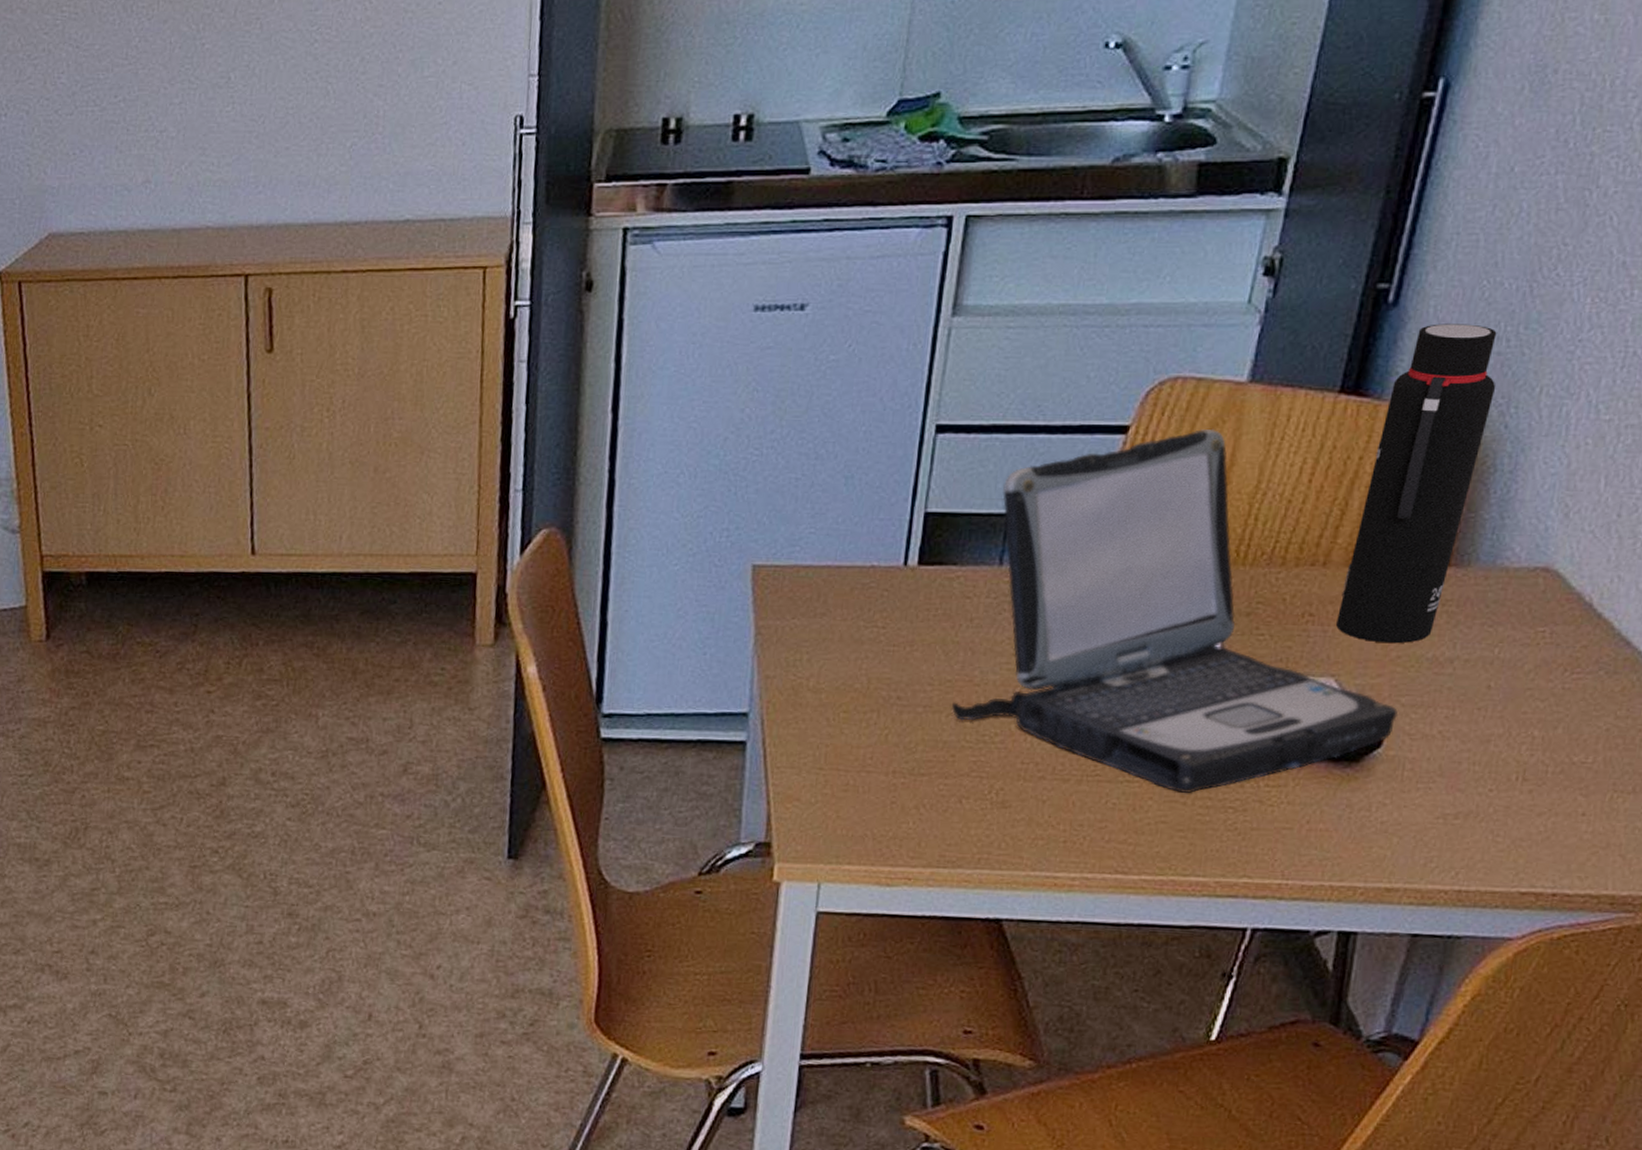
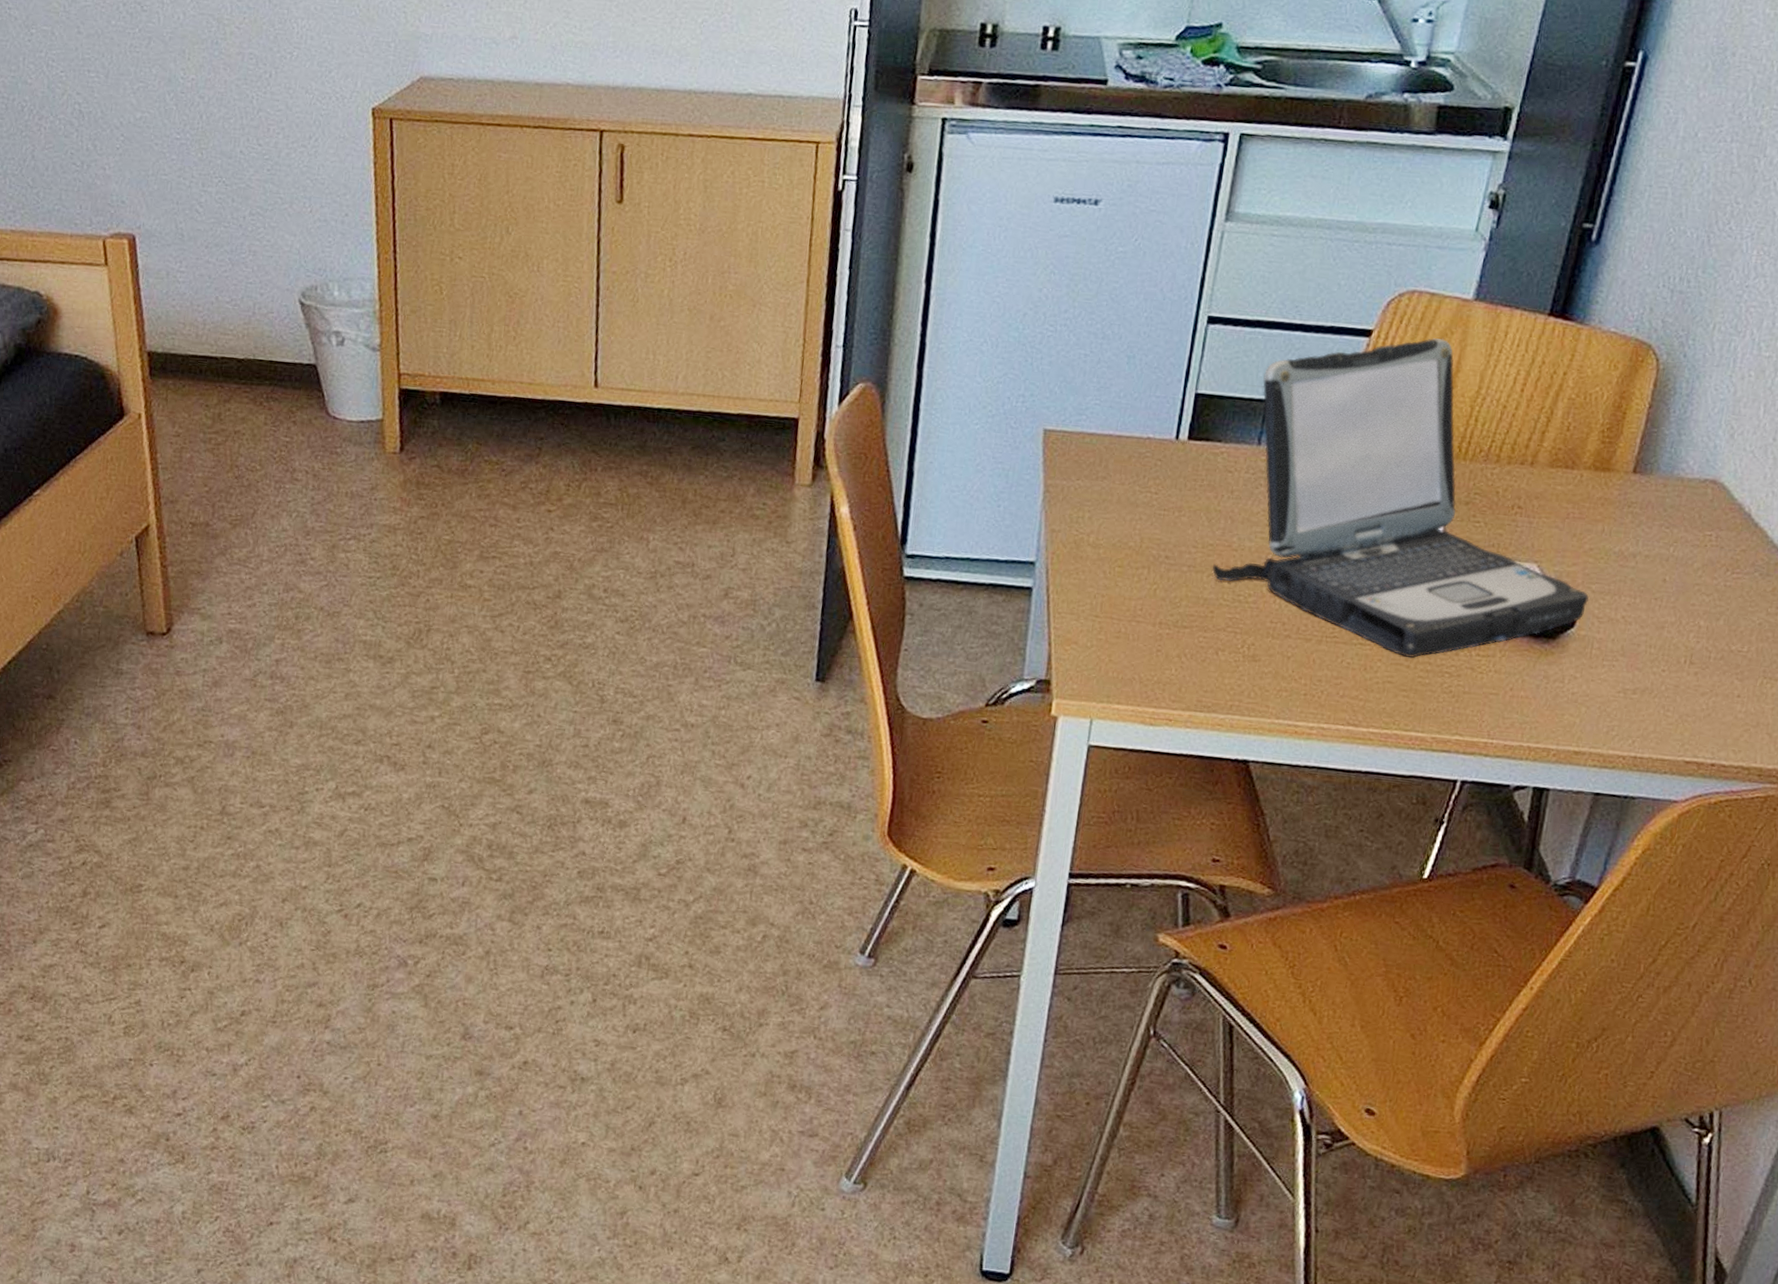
water bottle: present [1336,323,1497,644] -> none [1540,262,1680,538]

